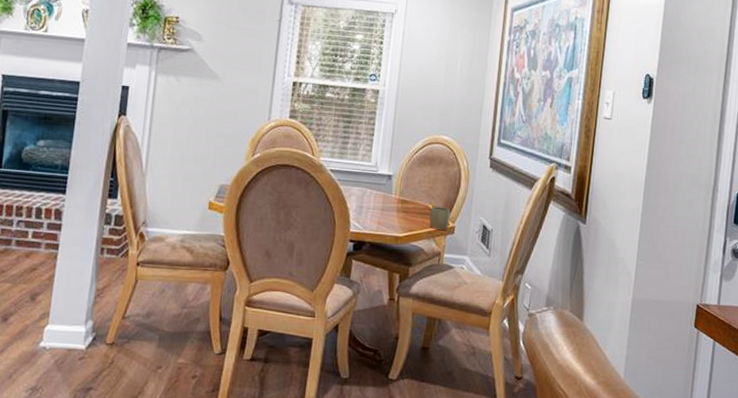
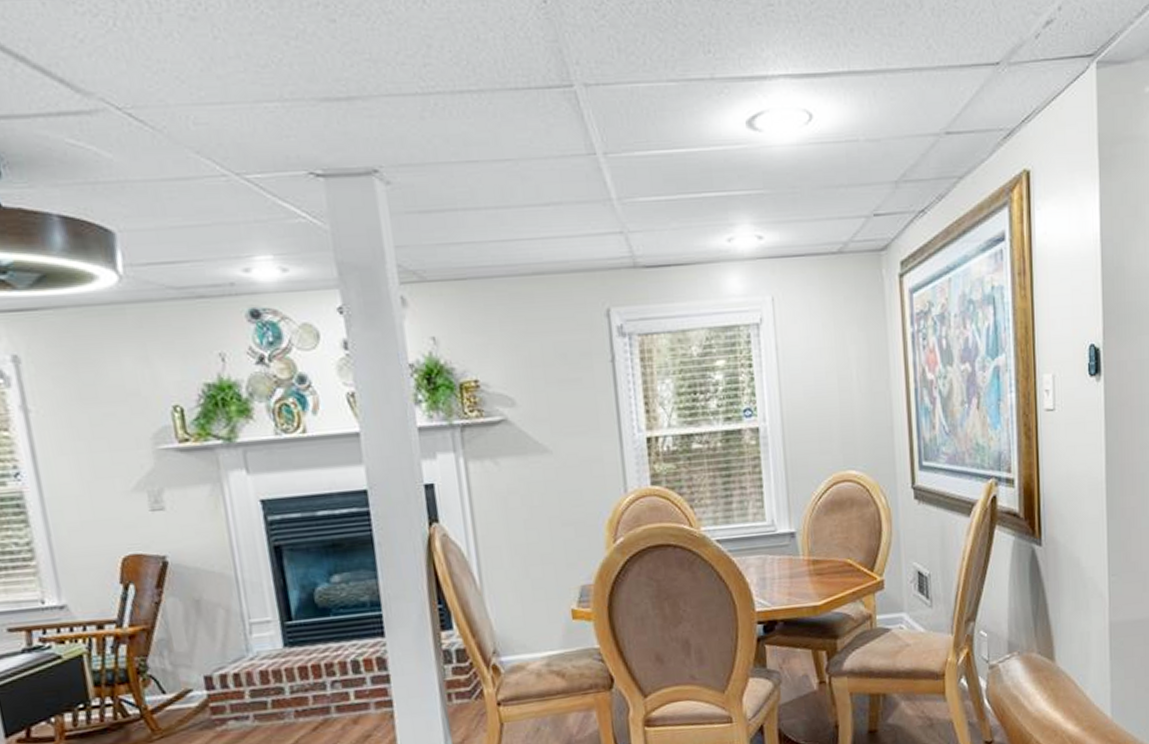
mug: present [429,206,451,230] -> none [850,559,877,588]

